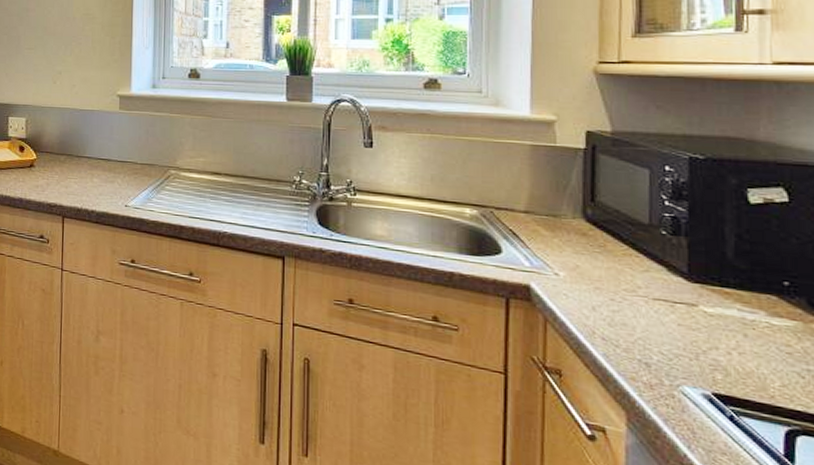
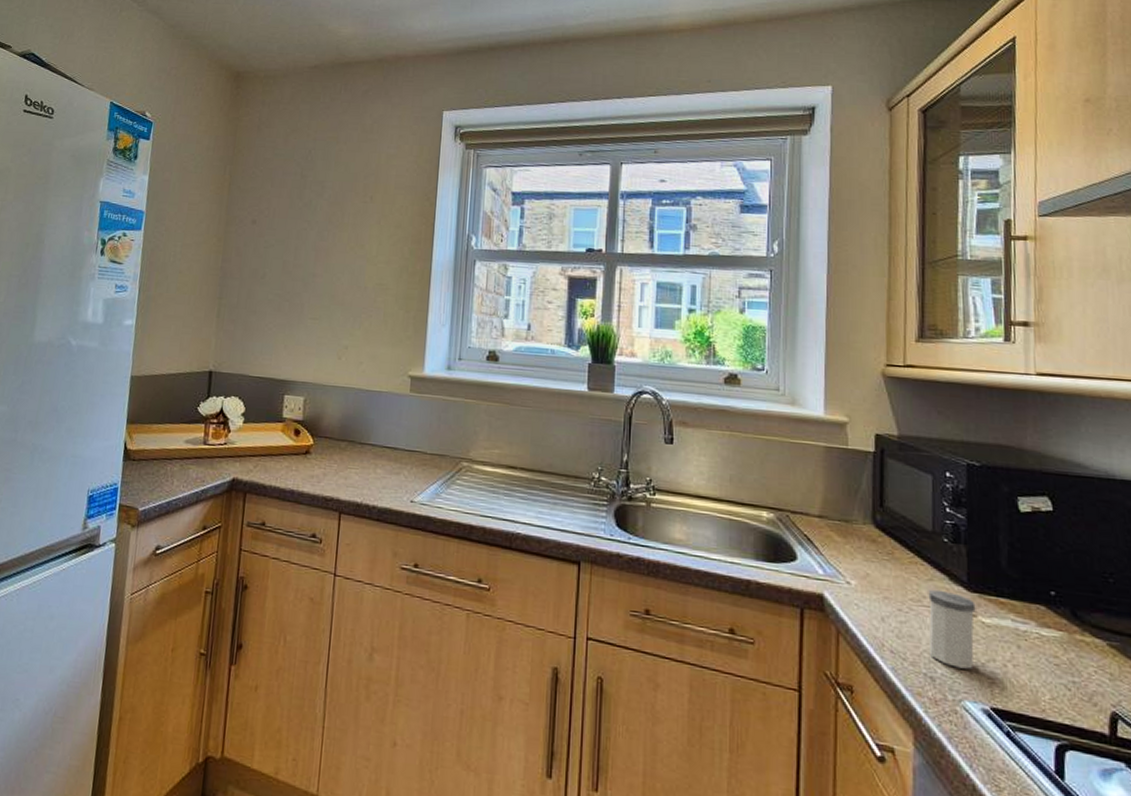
salt shaker: none [643,280,697,357] -> present [928,589,976,670]

